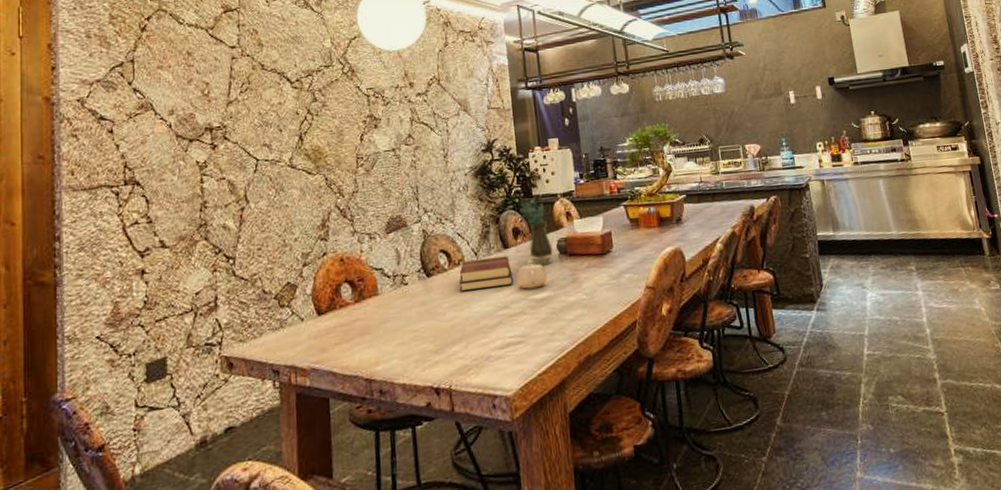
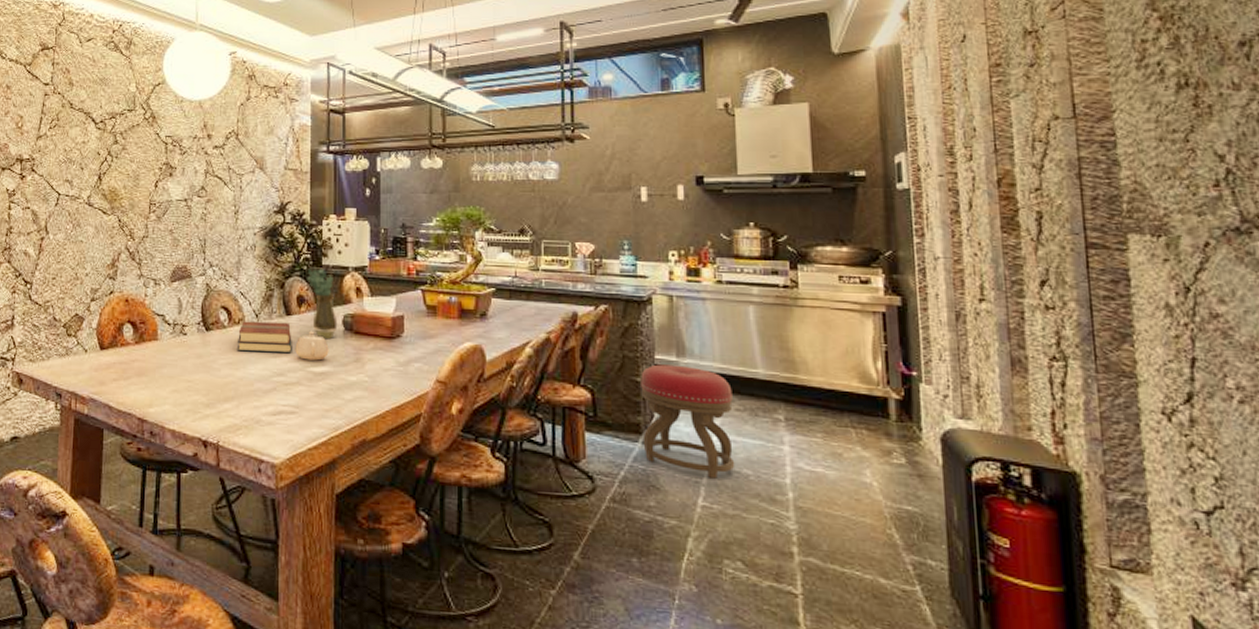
stool: none [808,237,887,330] -> present [640,364,735,479]

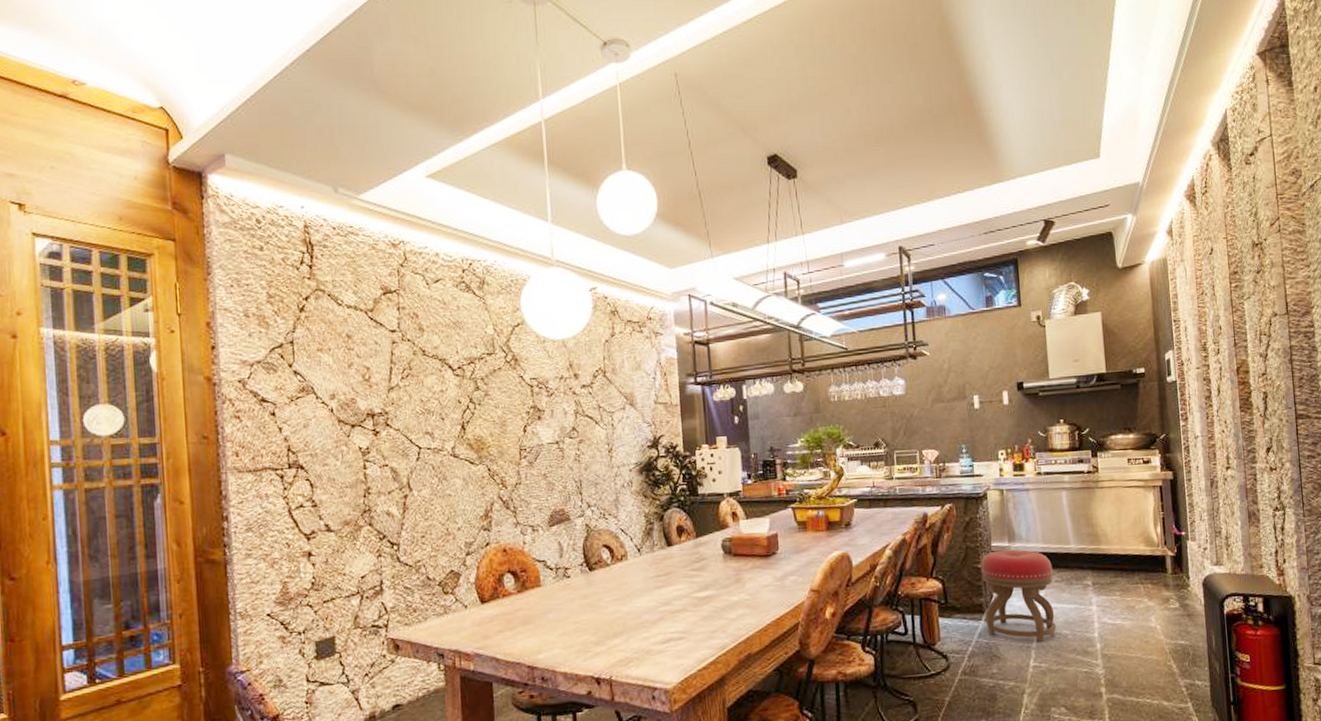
books: present [236,321,292,354] -> none [621,553,676,587]
teapot: present [295,330,329,361] -> none [678,558,711,587]
vase: present [307,266,338,340] -> none [685,496,717,565]

